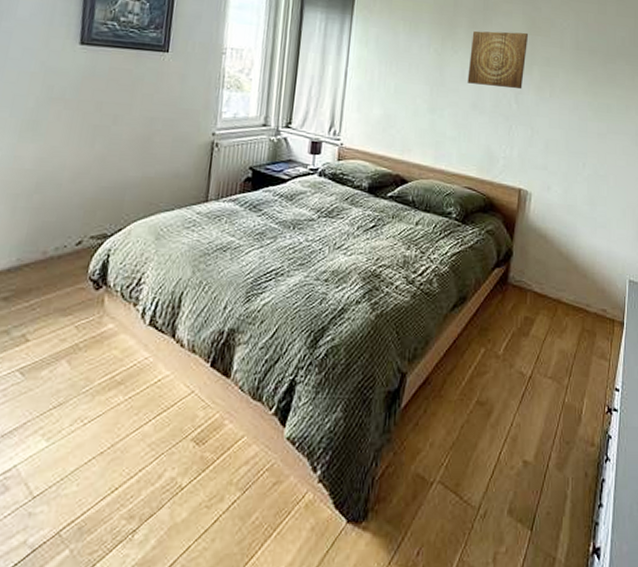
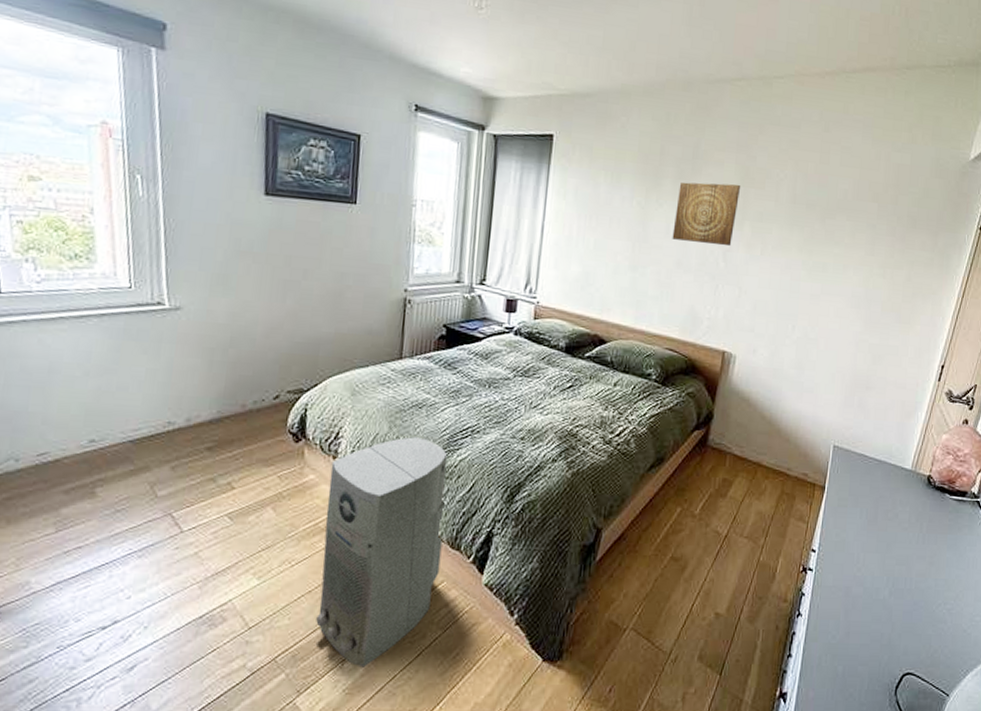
air purifier: none [106,281,251,539] -> present [316,437,448,668]

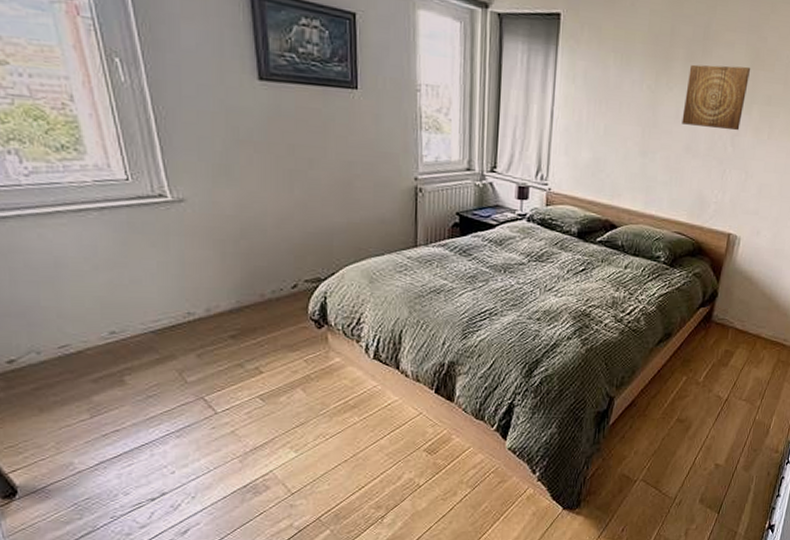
air purifier: present [316,437,448,668] -> none [354,320,469,522]

